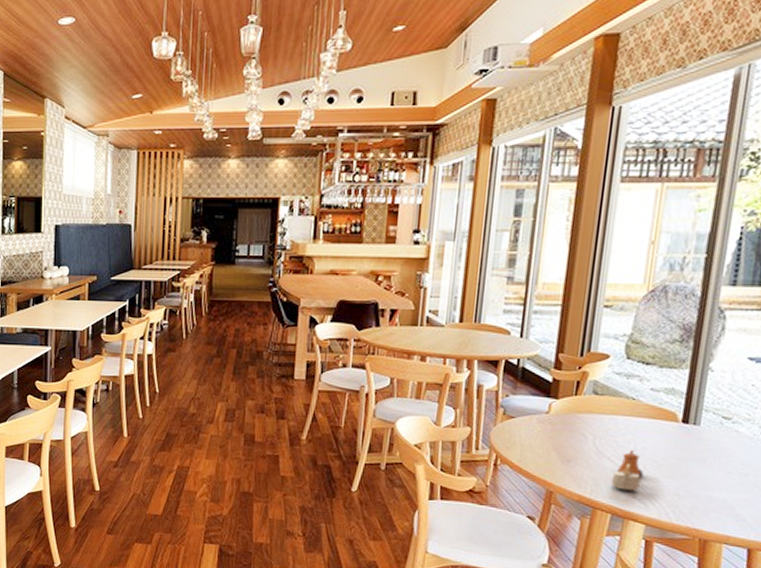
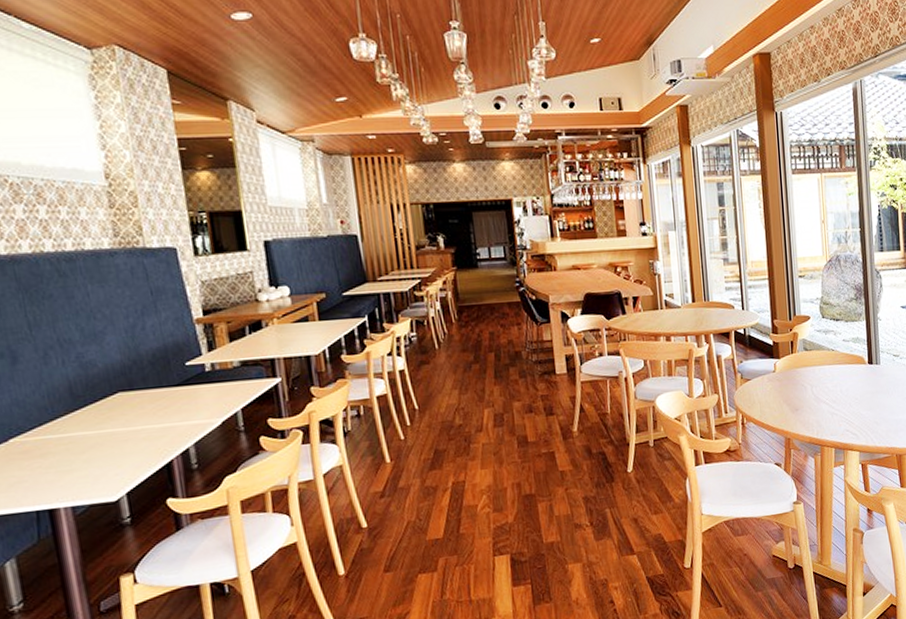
teapot: present [611,450,643,491] -> none [829,392,850,427]

